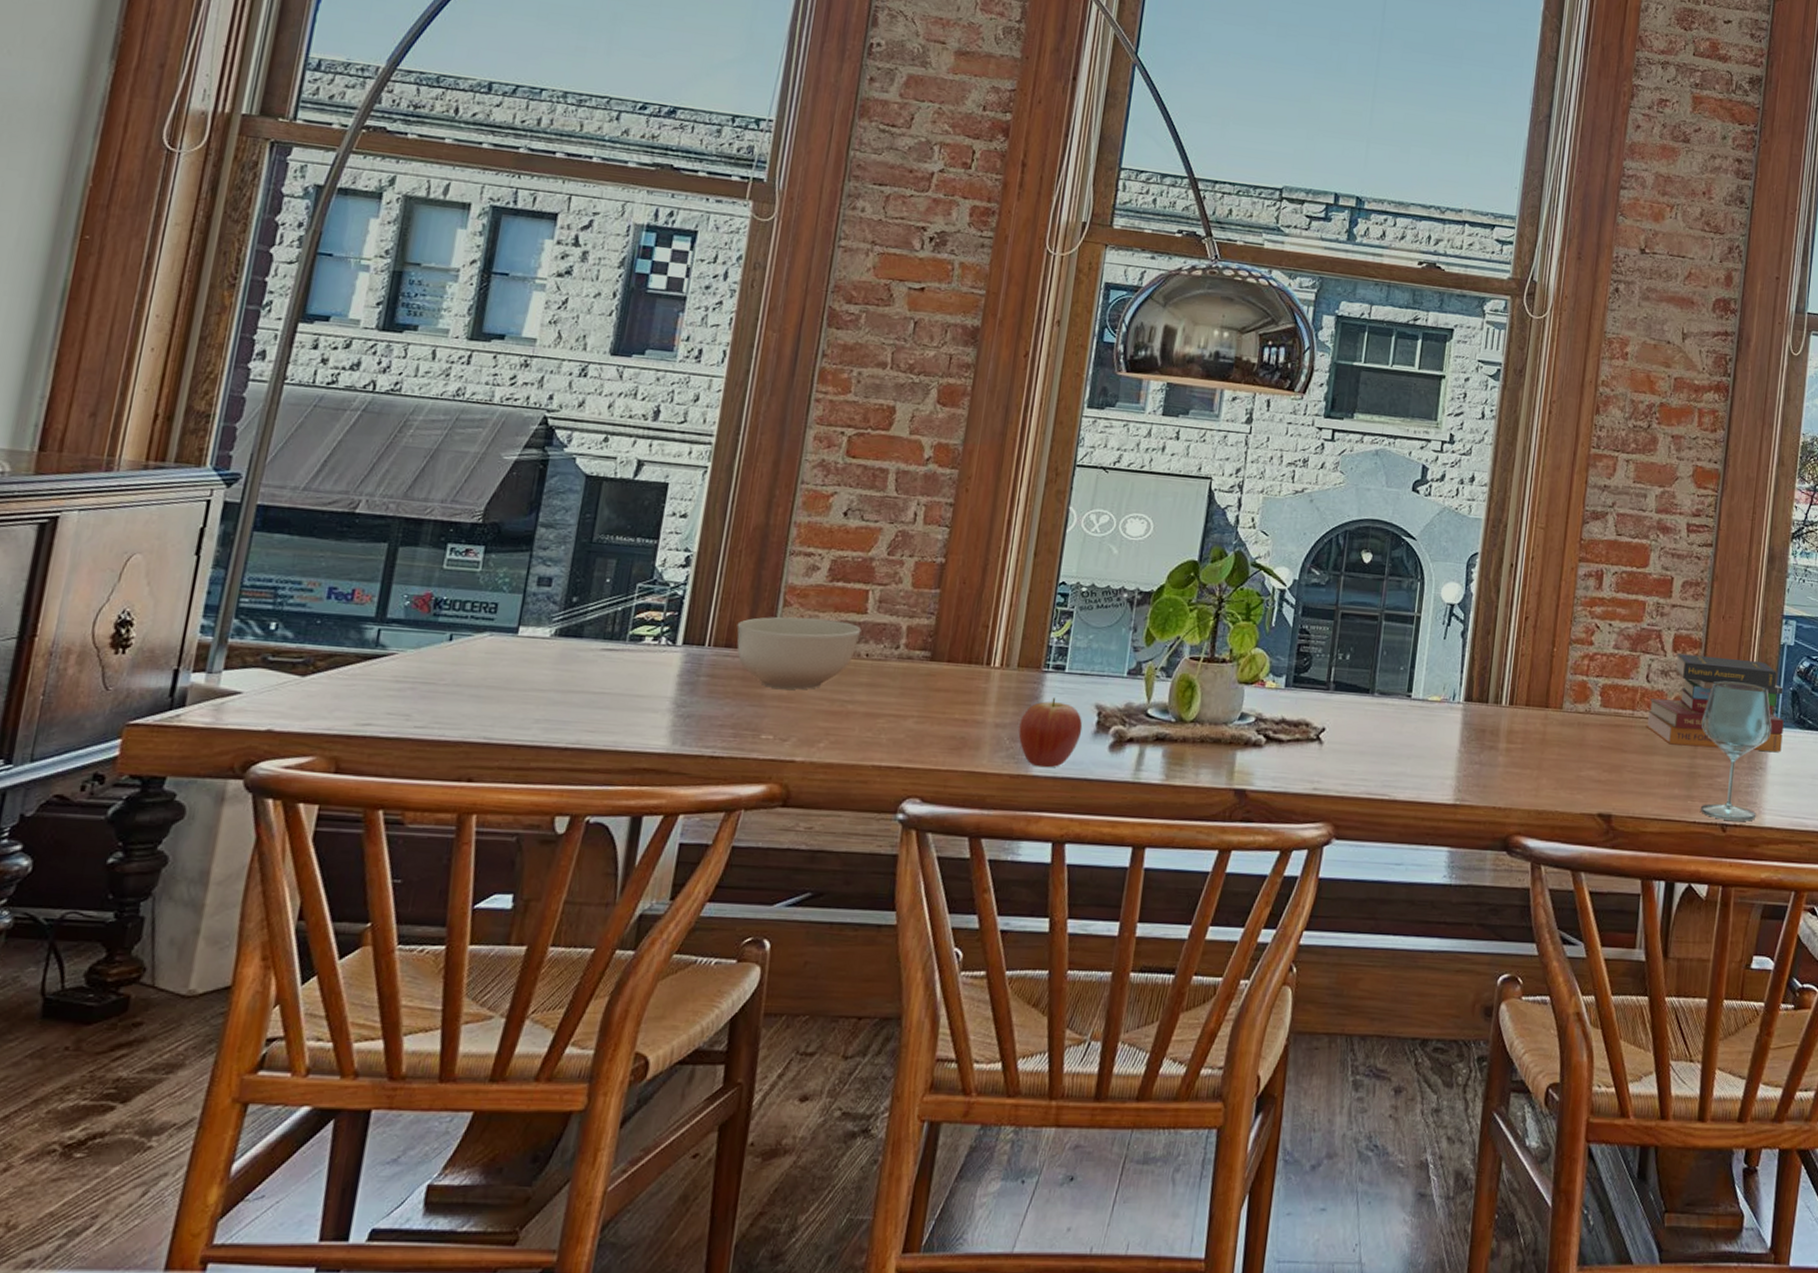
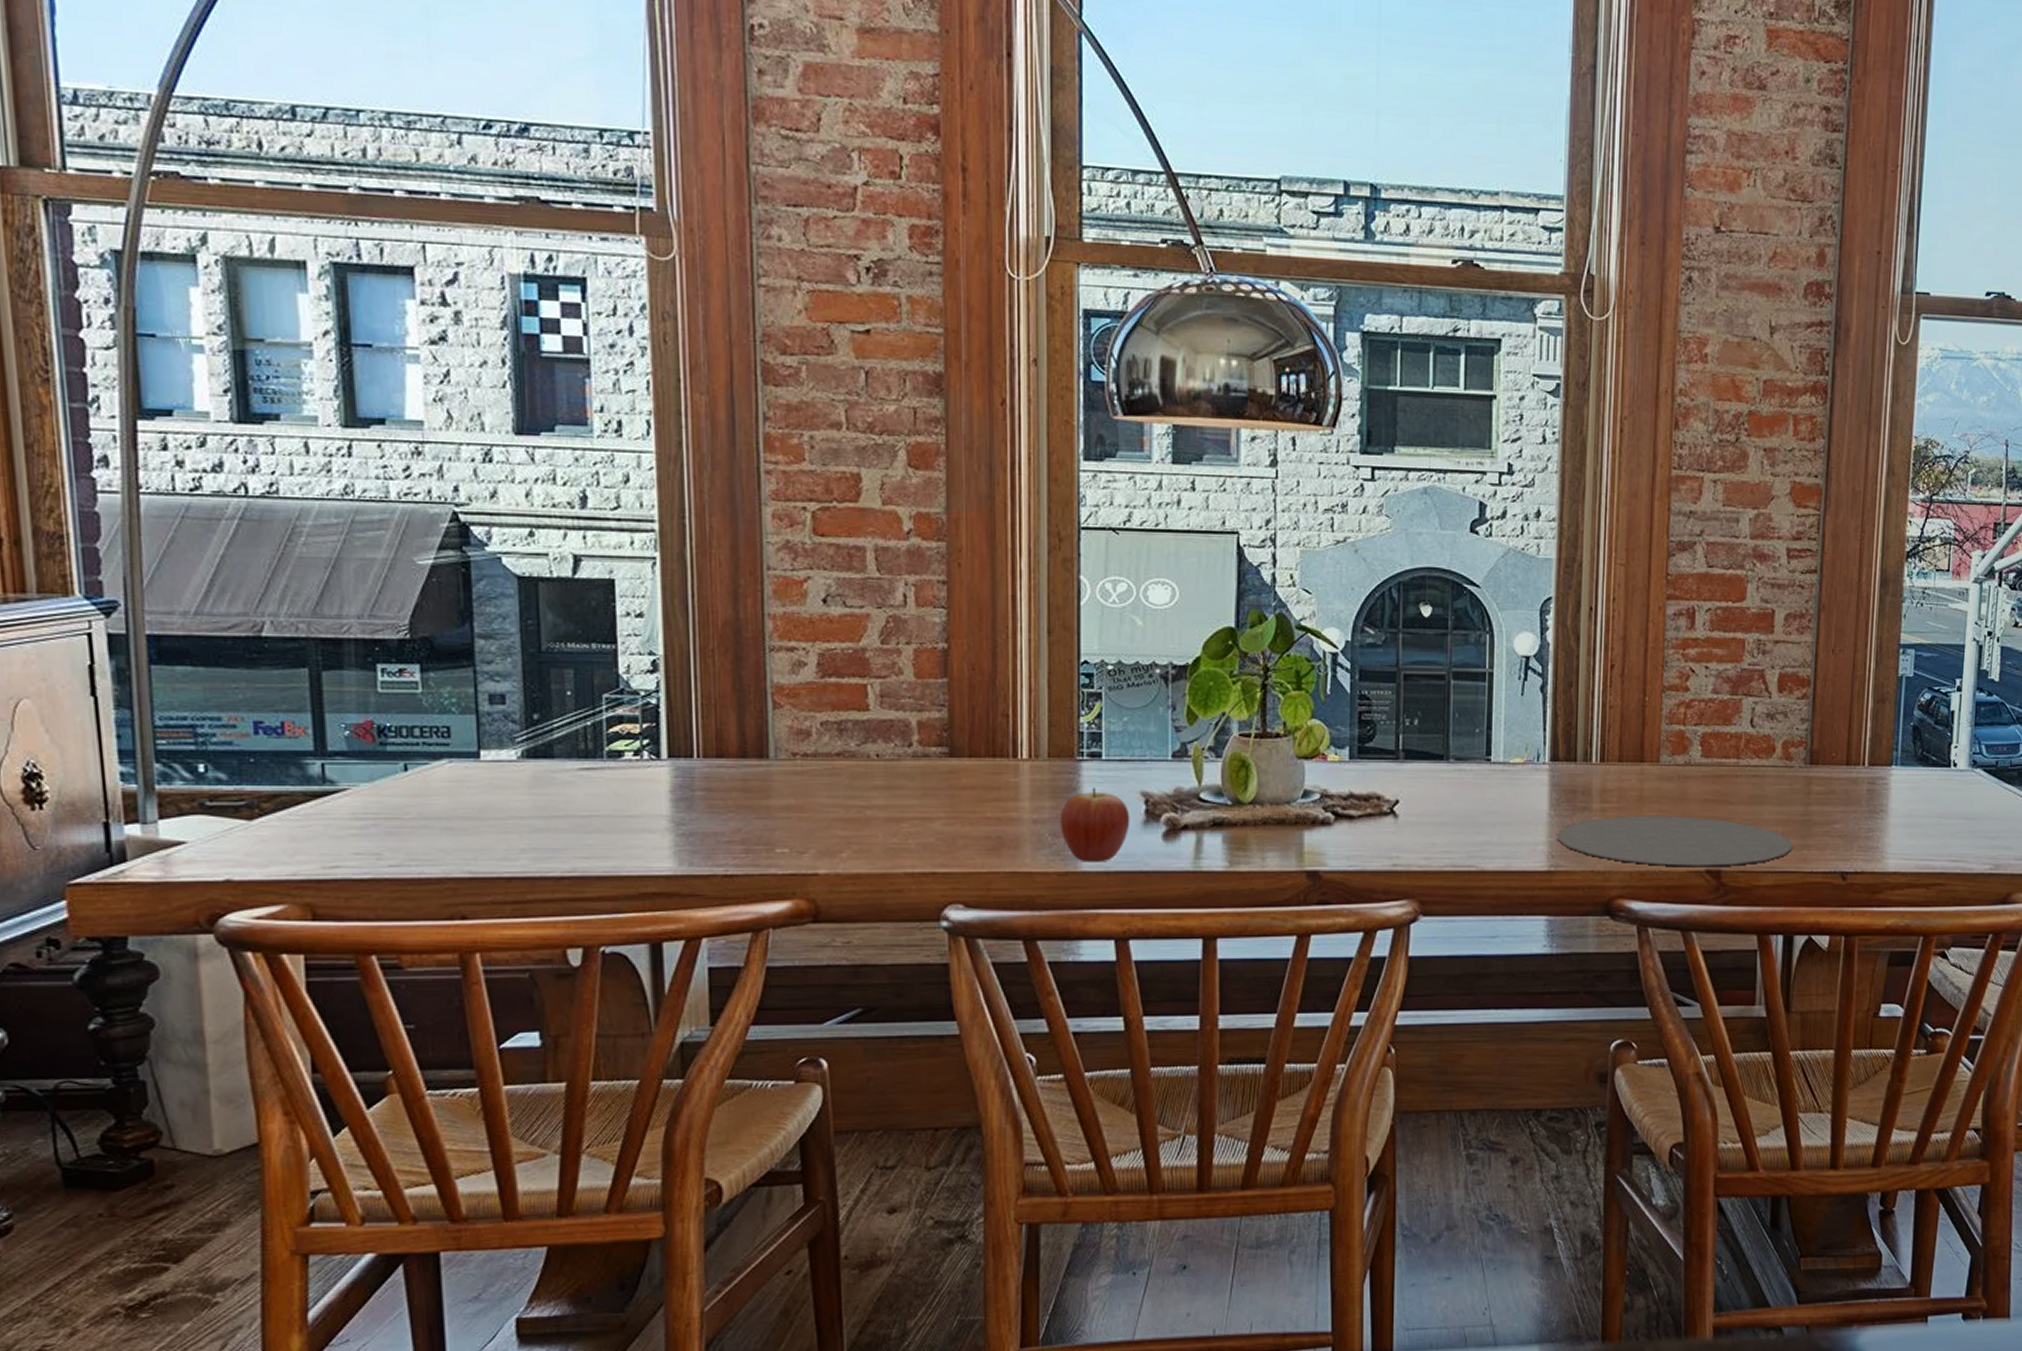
bowl: present [736,616,862,690] -> none [725,719,866,798]
placemat: none [1464,757,1679,812] -> present [1556,815,1793,867]
books: present [1645,653,1784,752] -> none [1752,694,1905,793]
wine glass: present [1700,680,1773,821] -> none [1813,720,1893,867]

